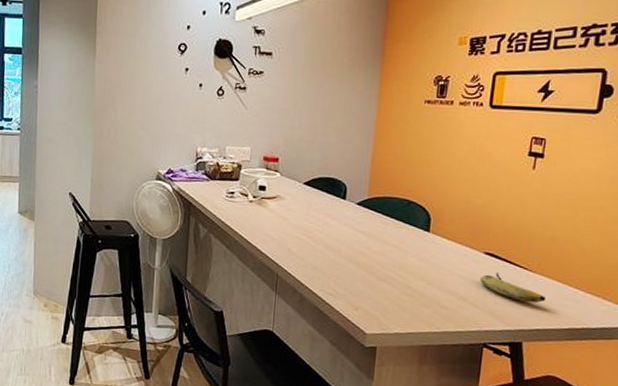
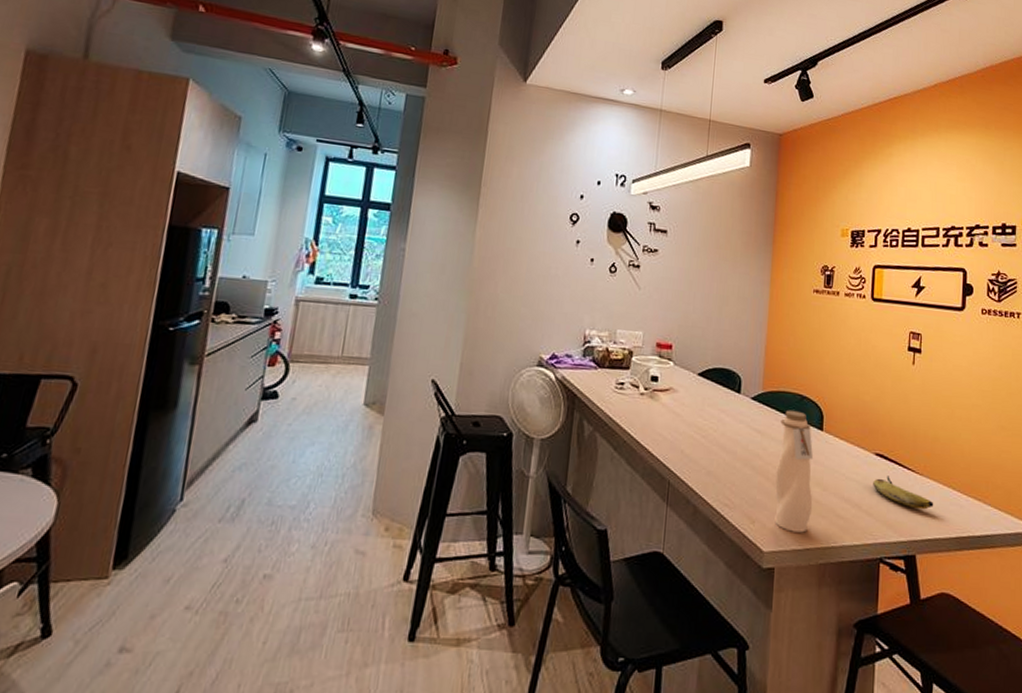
water bottle: none [378,213,419,320] -> present [774,410,814,533]

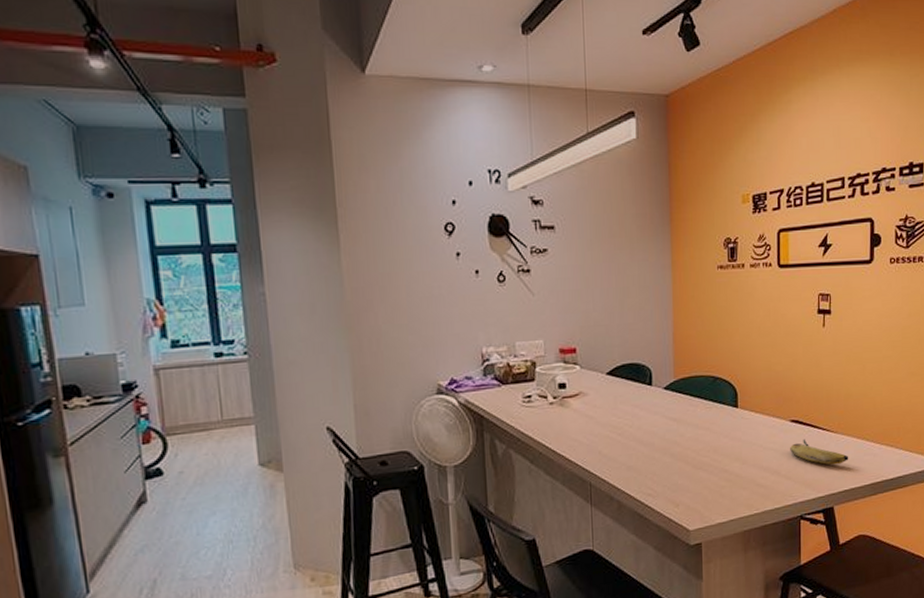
water bottle: present [774,410,814,533] -> none [694,392,734,508]

